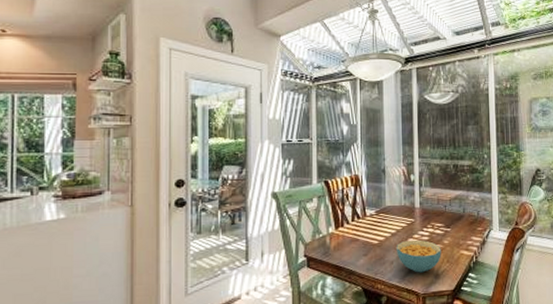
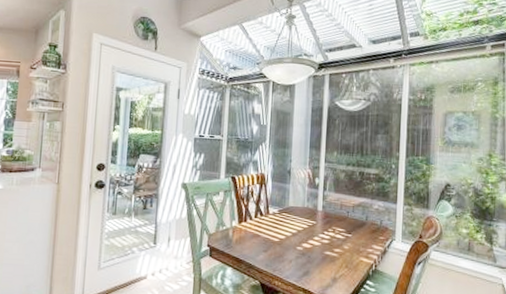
cereal bowl: present [397,239,441,273] -> none [296,241,341,275]

